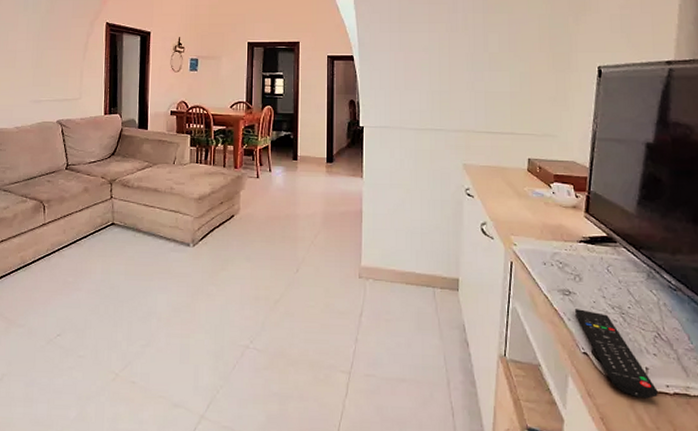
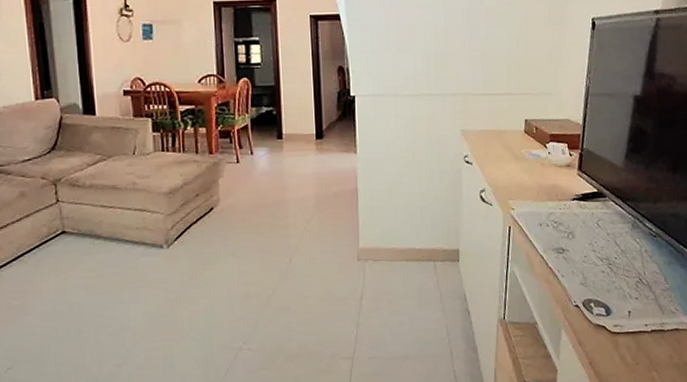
remote control: present [575,309,658,399] -> none [568,265,638,340]

